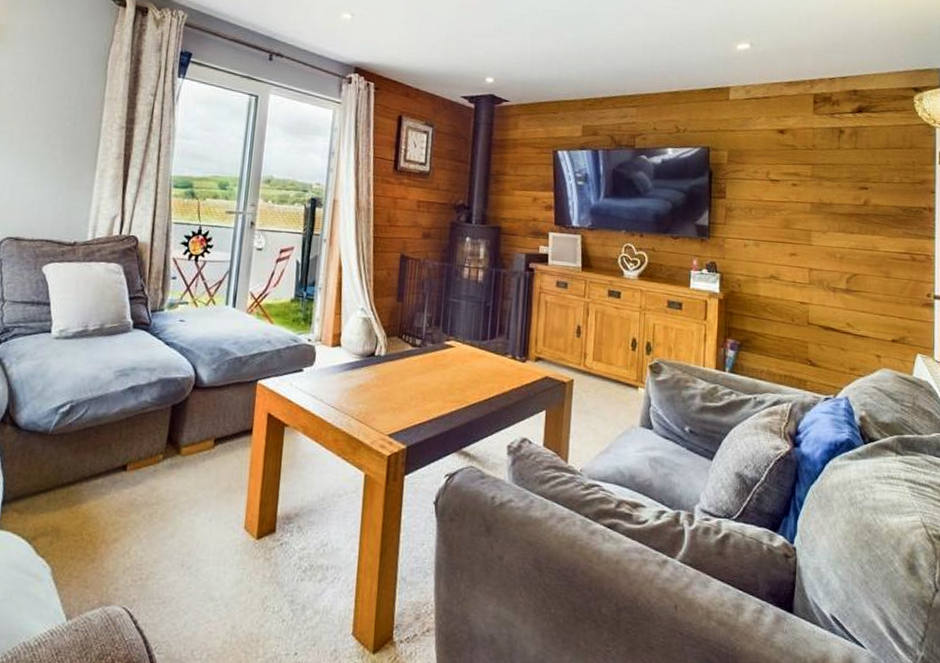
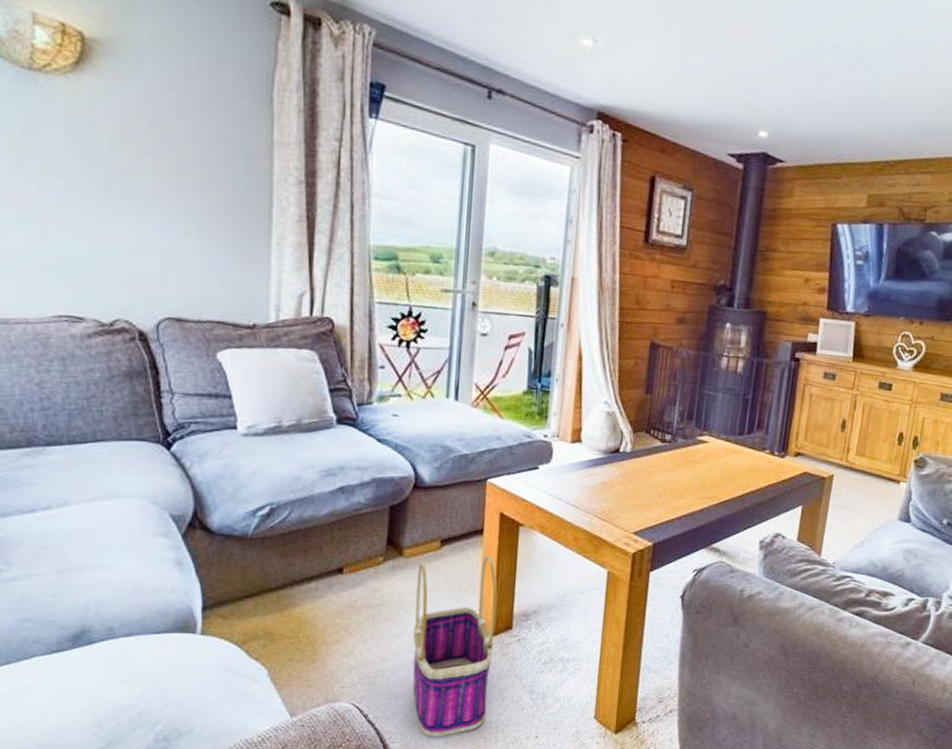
basket: none [181,455,263,649] -> present [413,555,498,737]

